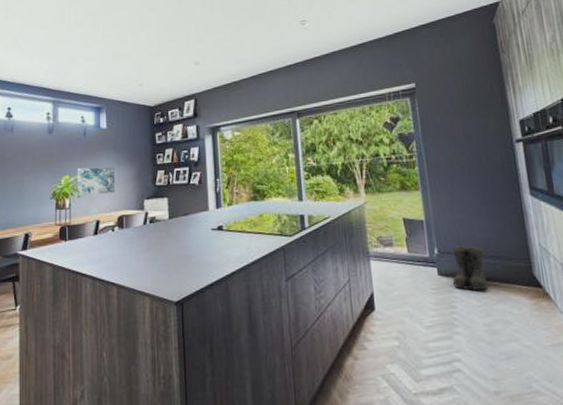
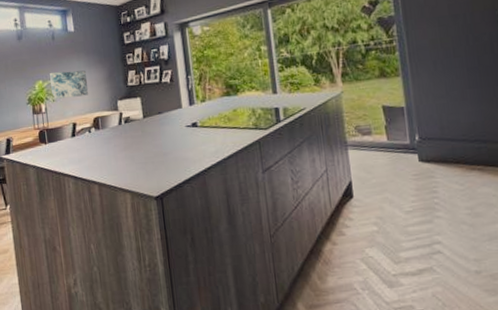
boots: present [452,246,488,291] -> none [433,131,472,176]

